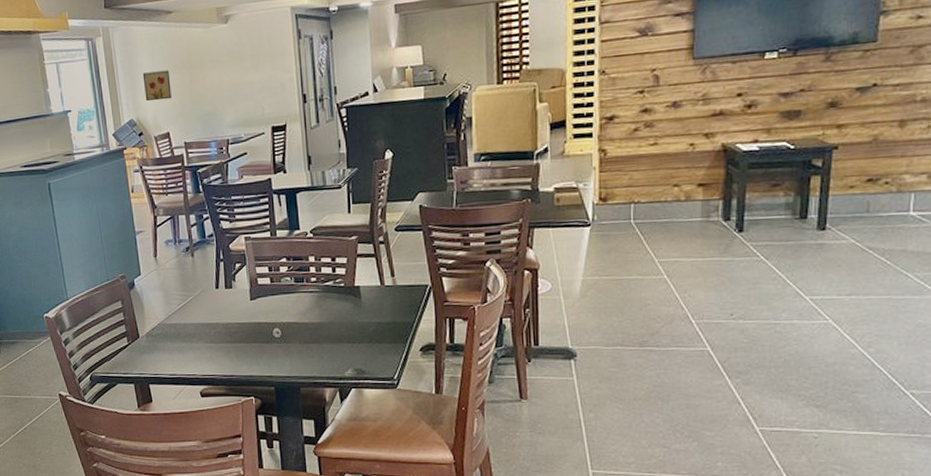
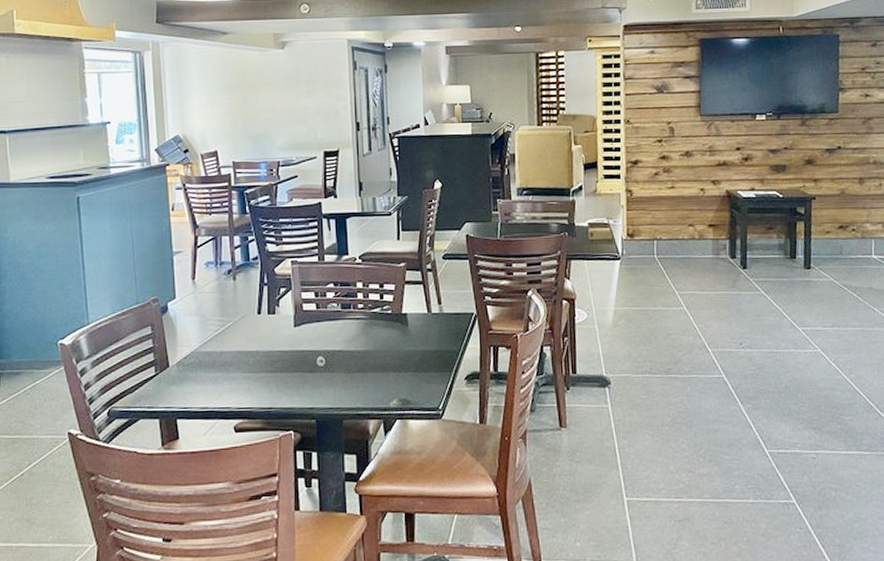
wall art: present [142,70,172,102] -> none [192,89,222,119]

